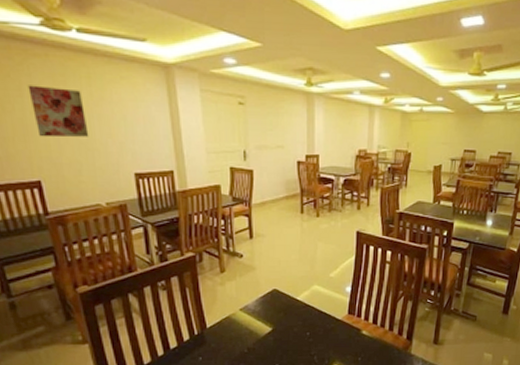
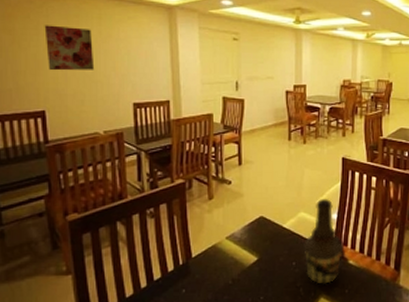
bottle: none [317,272,360,353] -> present [303,199,346,284]

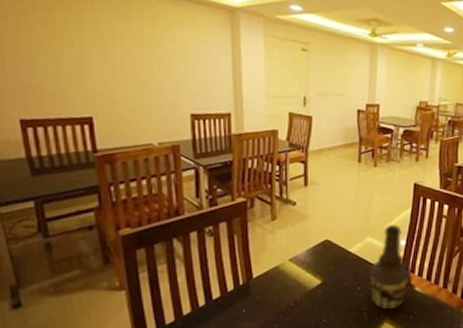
wall art: present [44,25,95,71] -> none [89,20,147,75]

